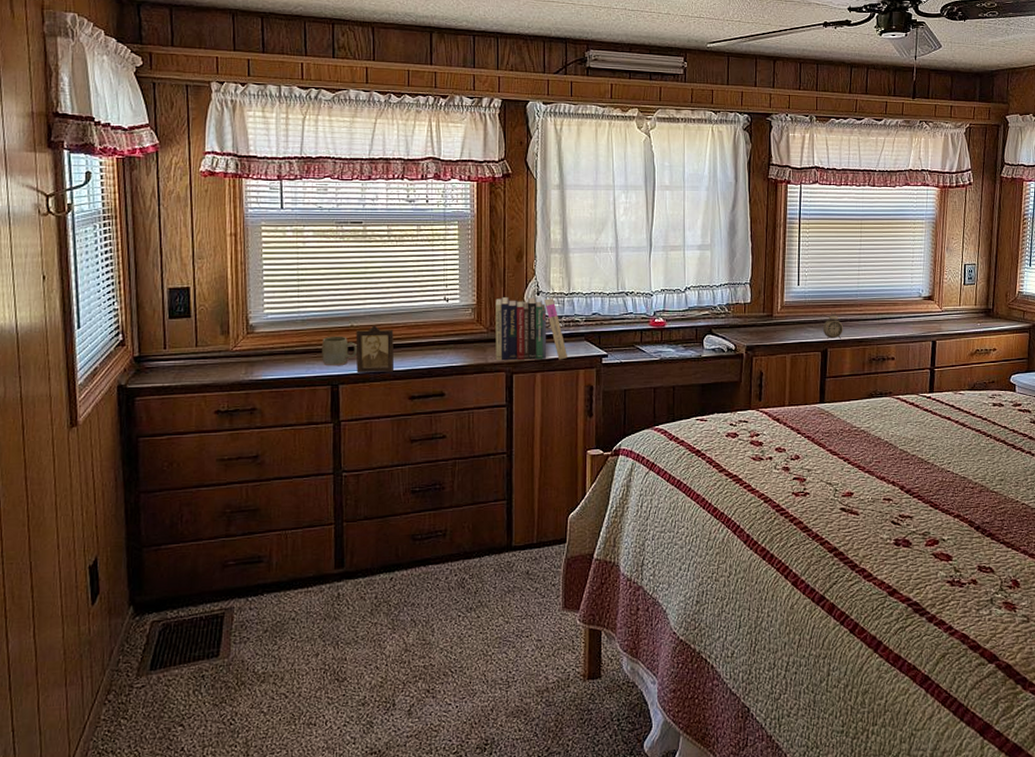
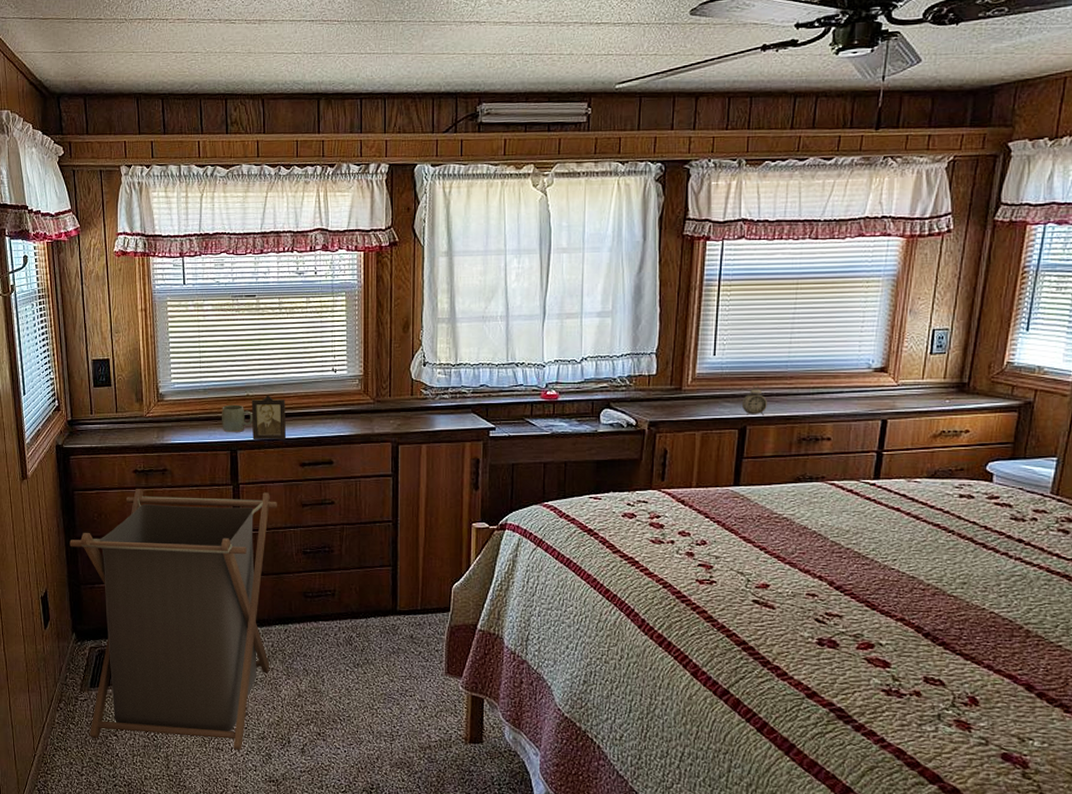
laundry basket: none [130,429,383,733] -> present [70,489,277,750]
books: present [495,296,568,361] -> none [382,367,454,432]

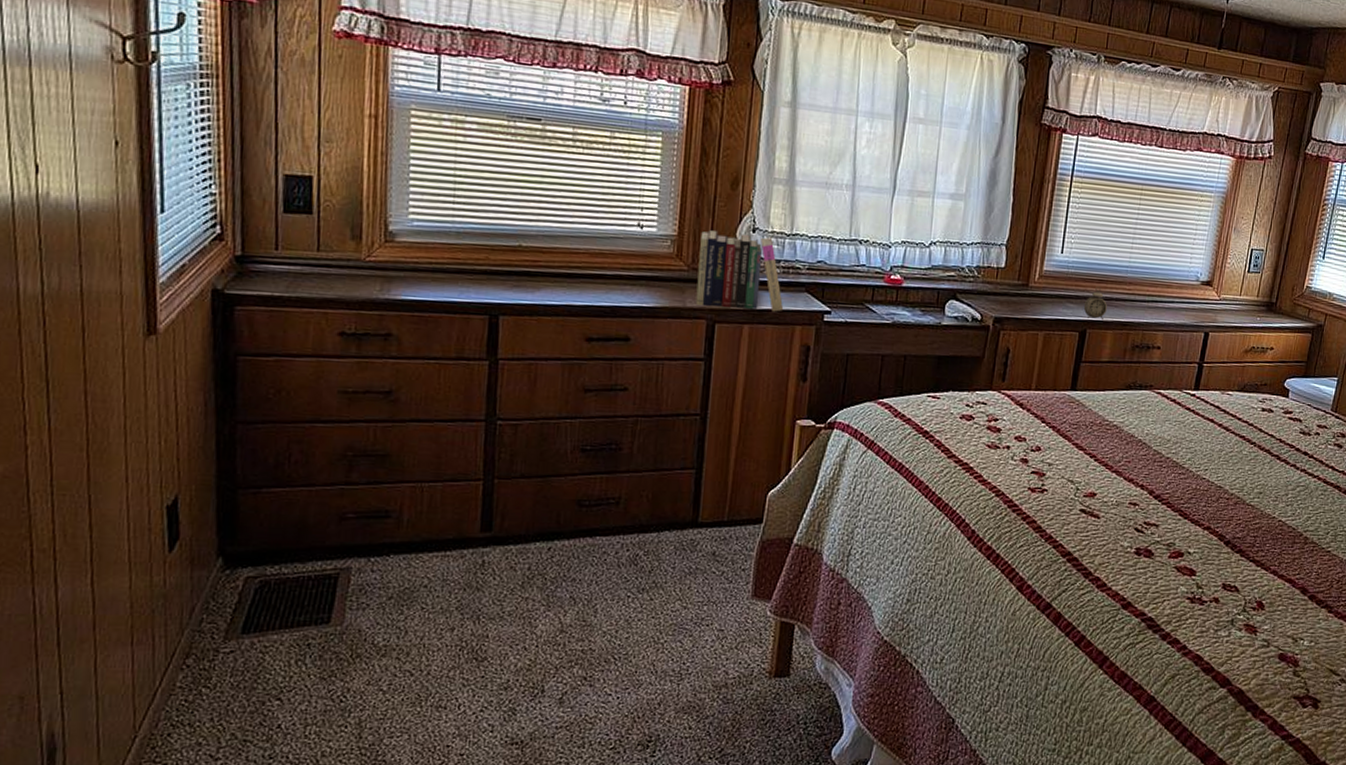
laundry basket: present [70,489,277,750] -> none [223,358,550,707]
mug: present [221,404,254,433] -> none [478,255,526,293]
photo frame: present [251,395,287,441] -> none [522,247,572,308]
books: none [382,367,454,432] -> present [695,229,784,312]

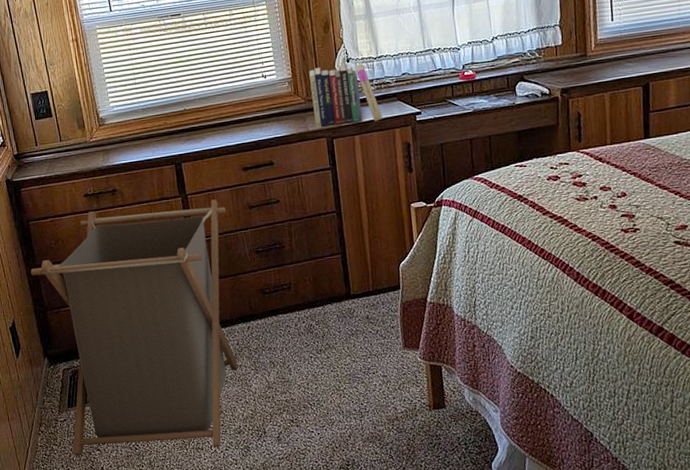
laundry basket: none [223,358,550,707] -> present [30,199,238,456]
alarm clock: present [1083,286,1107,321] -> none [642,42,665,72]

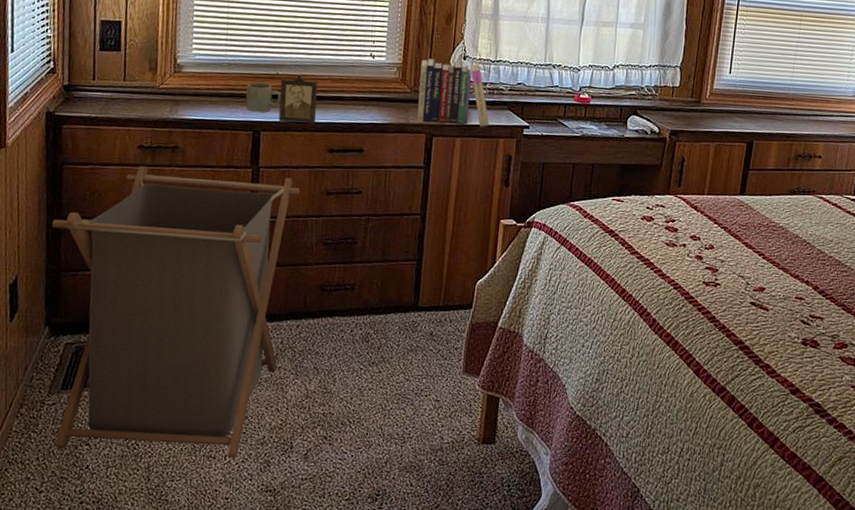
mug: none [162,119,193,148] -> present [245,82,282,113]
photo frame: none [189,107,227,152] -> present [278,75,318,125]

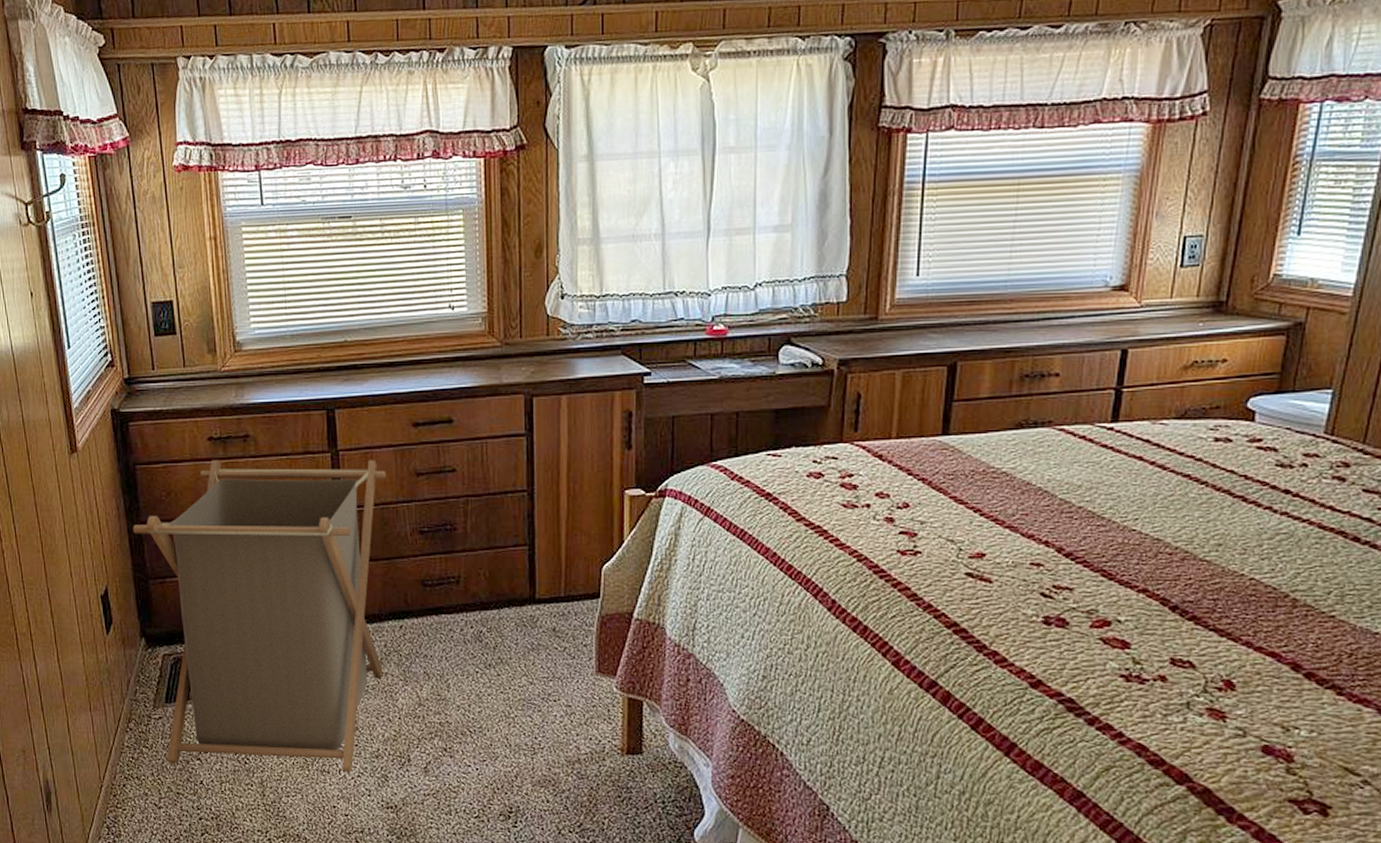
mug: present [245,82,282,113] -> none [313,352,354,388]
photo frame: present [278,75,318,125] -> none [350,339,395,397]
books: present [417,58,490,127] -> none [510,301,601,381]

